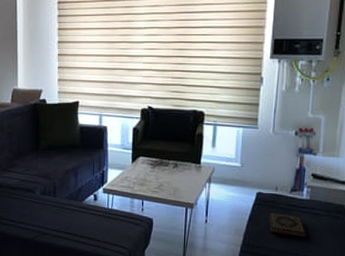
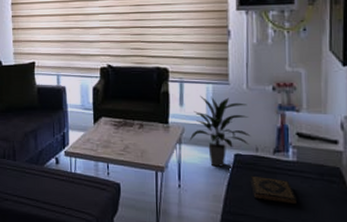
indoor plant: none [218,138,273,204] -> present [189,95,251,167]

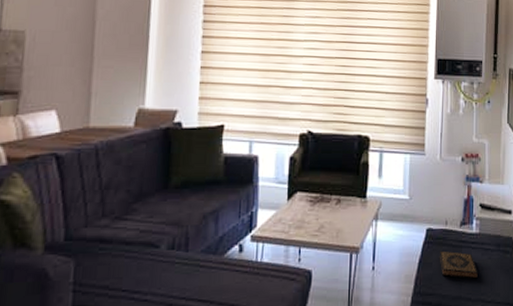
indoor plant: present [189,95,251,167] -> none [385,166,442,244]

